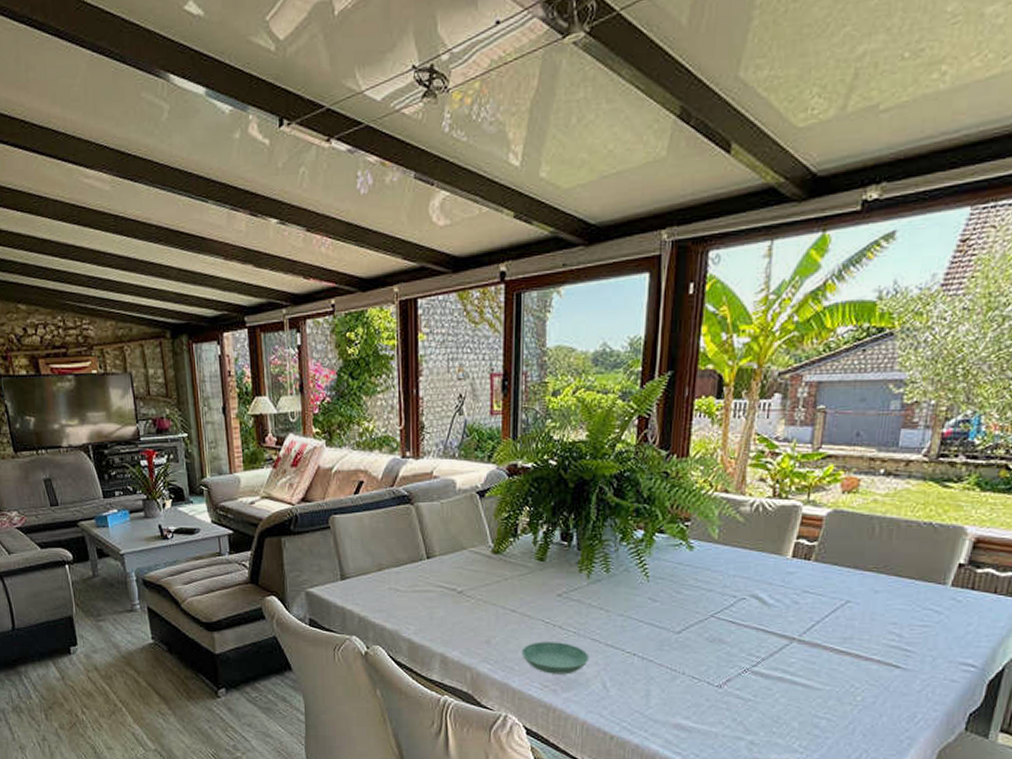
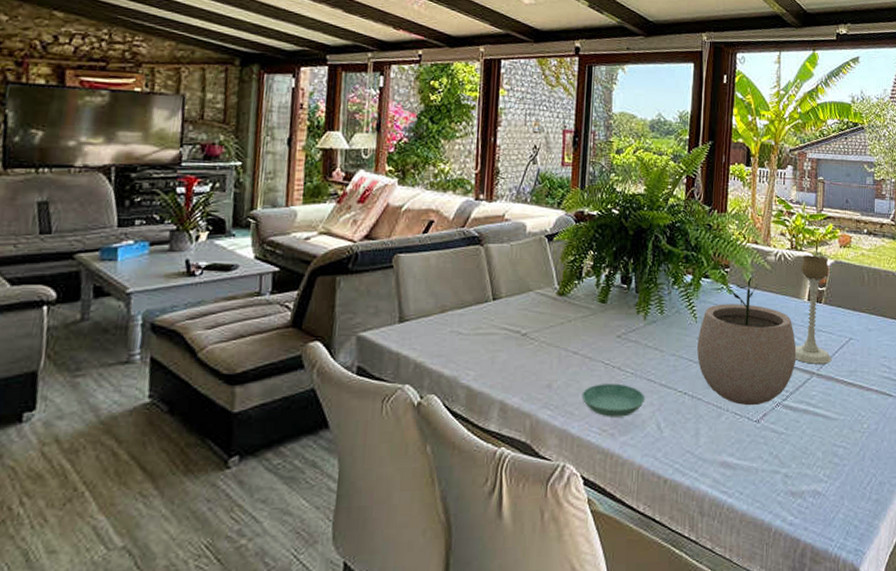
plant pot: none [649,531,773,671] -> present [697,277,797,406]
candle holder: none [771,504,825,629] -> present [795,255,832,364]

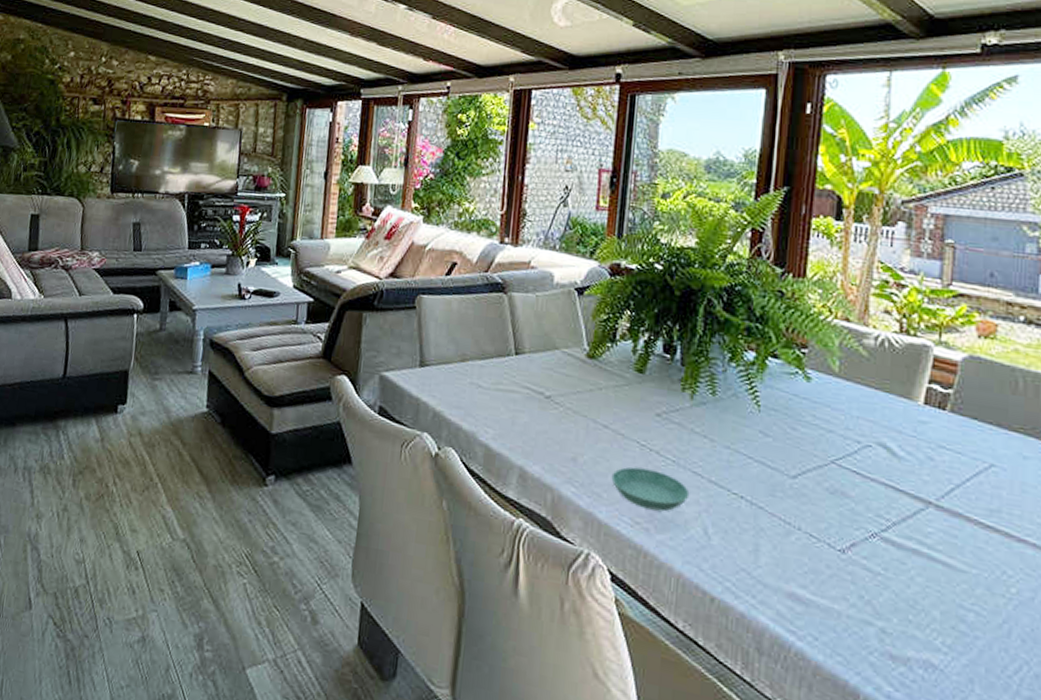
plant pot: present [697,277,797,406] -> none [759,363,904,530]
candle holder: present [795,255,832,364] -> none [902,343,960,494]

